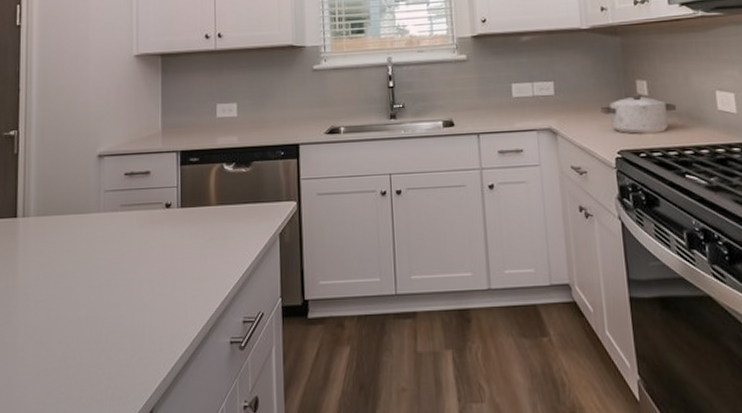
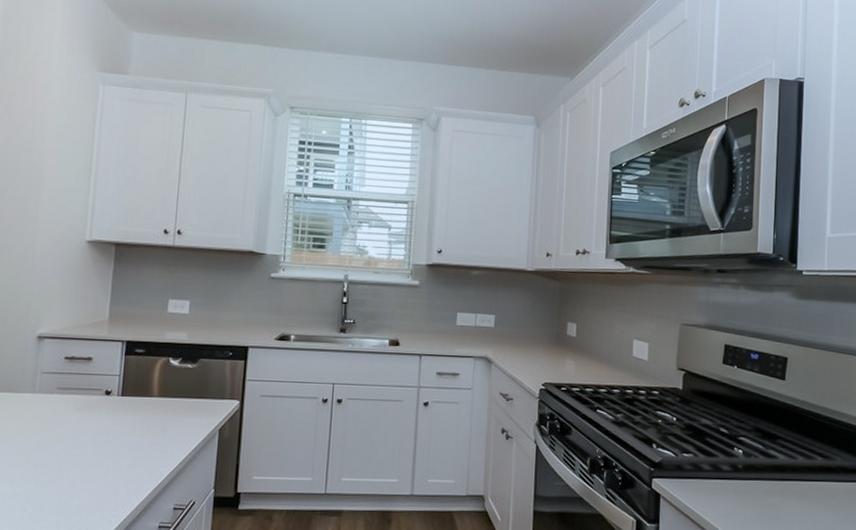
cooking pot: present [600,94,677,134] -> none [533,335,599,371]

